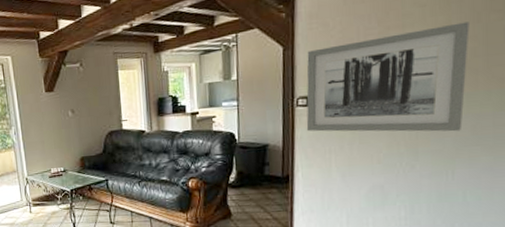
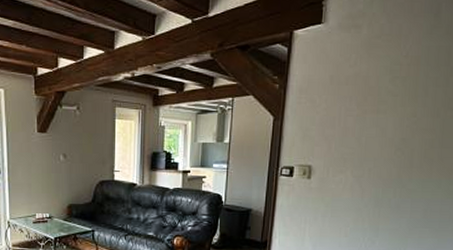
wall art: present [306,22,470,132] -> none [287,115,431,214]

